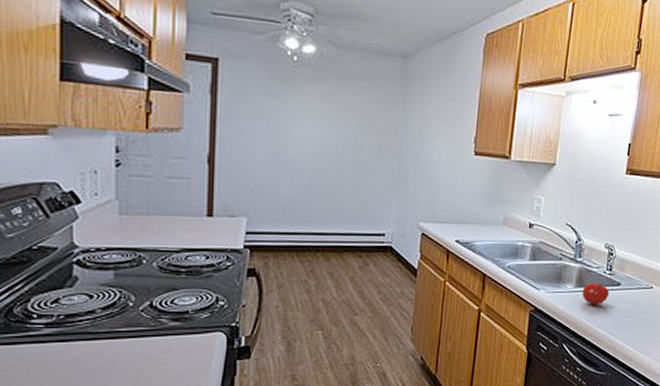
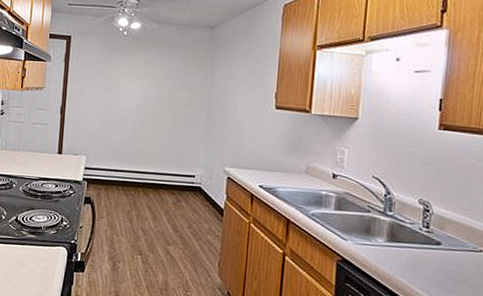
fruit: present [582,283,610,304] -> none [394,239,428,263]

